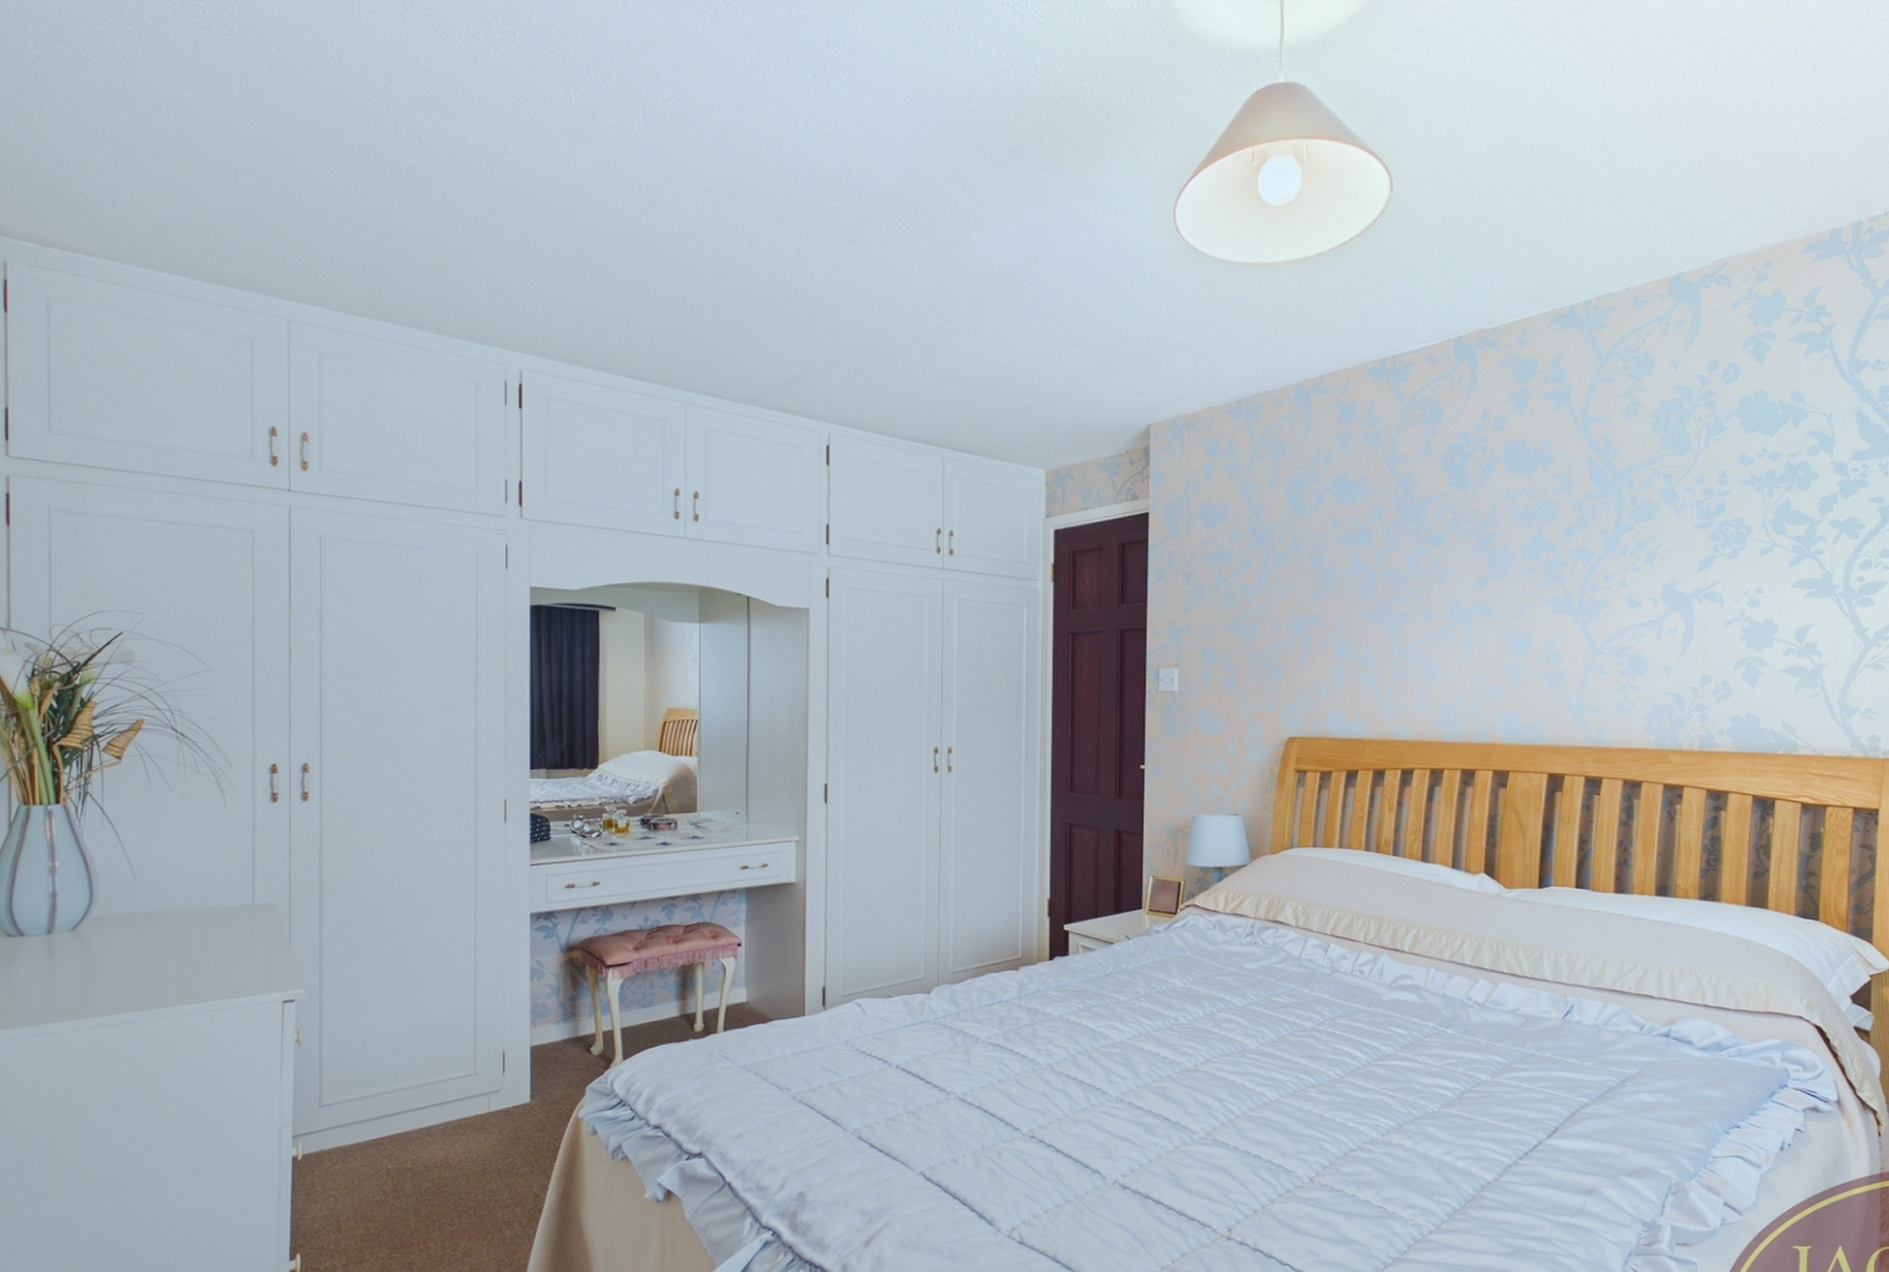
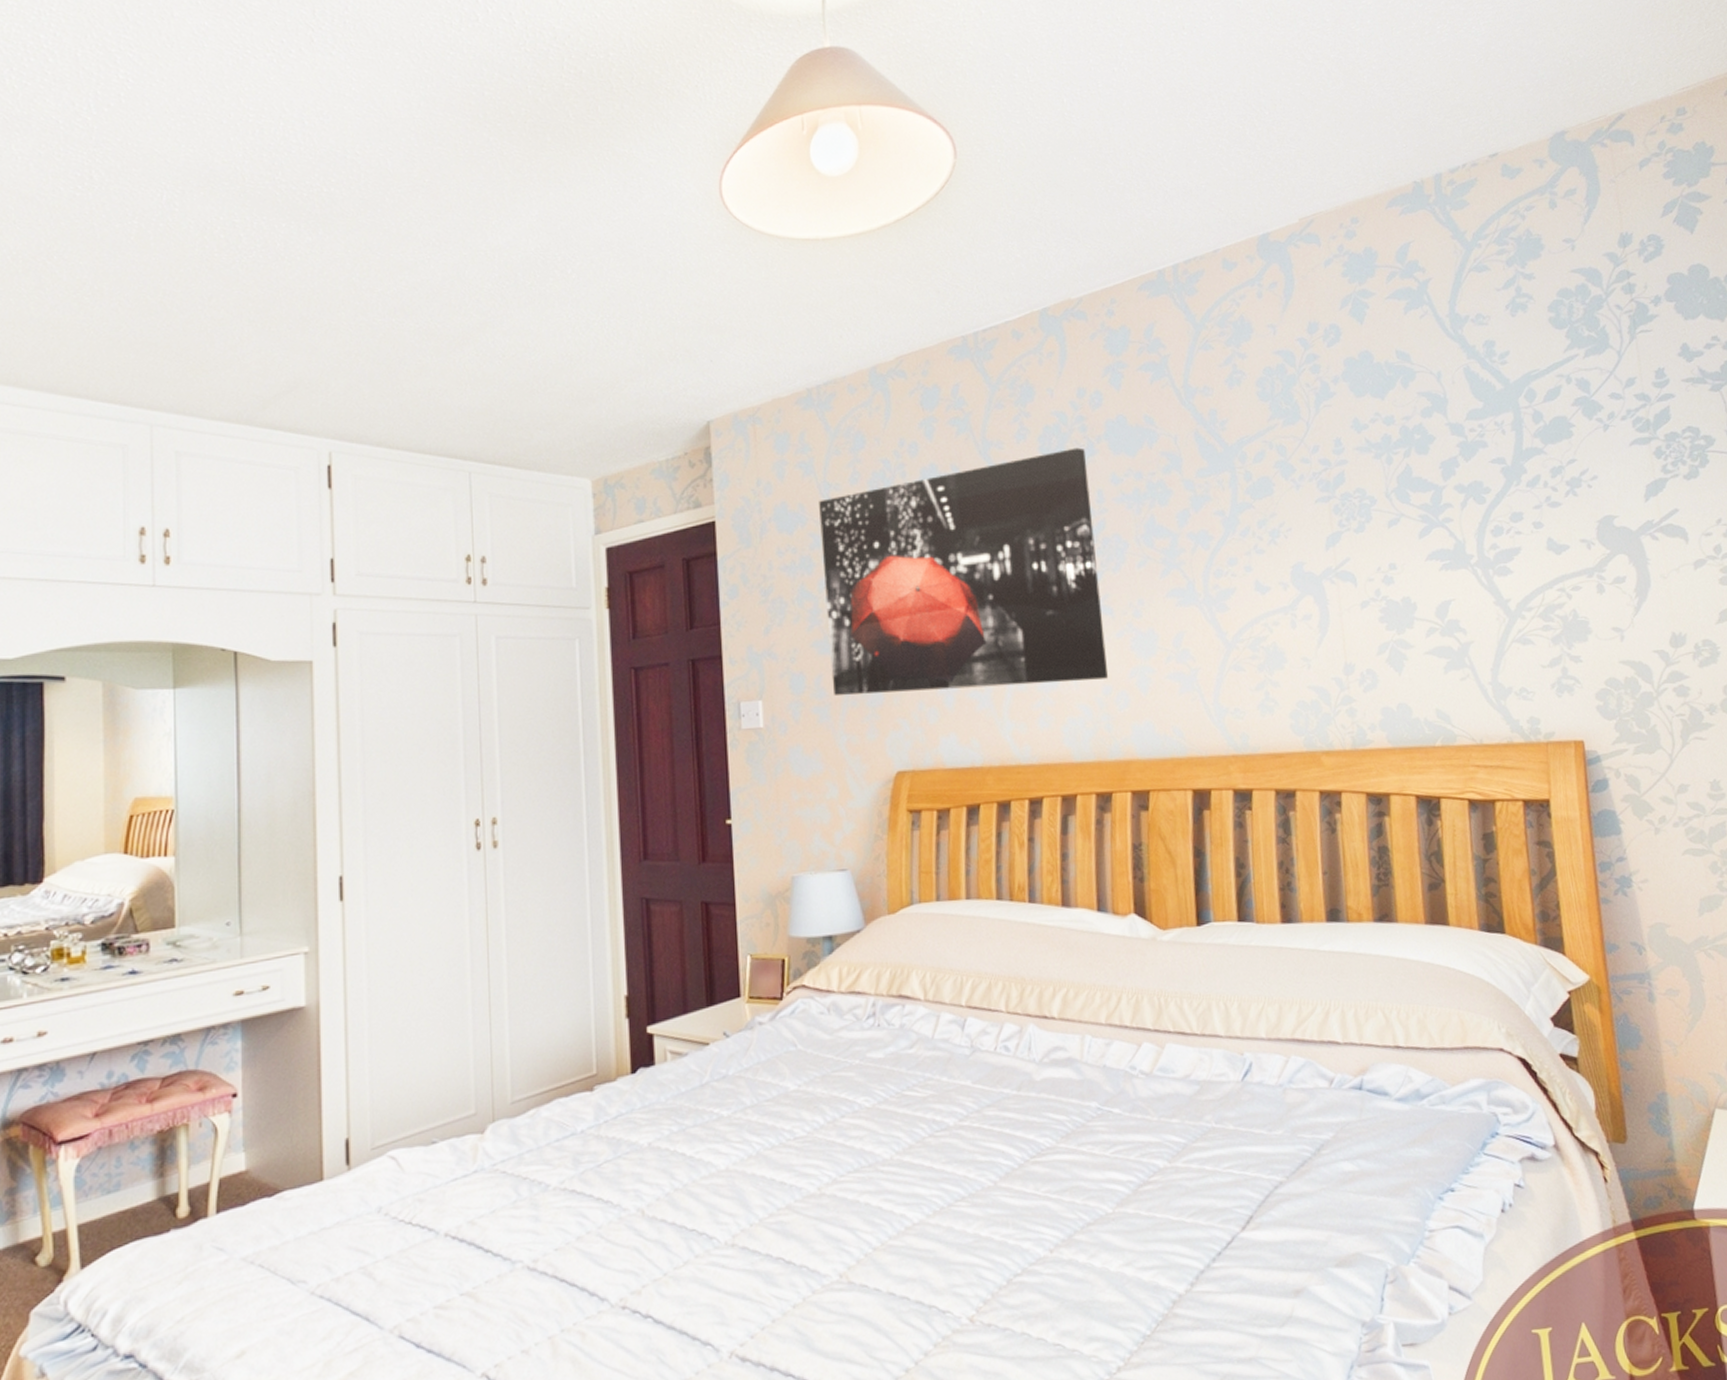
wall art: none [1239,465,1484,673] -> present [819,447,1109,697]

